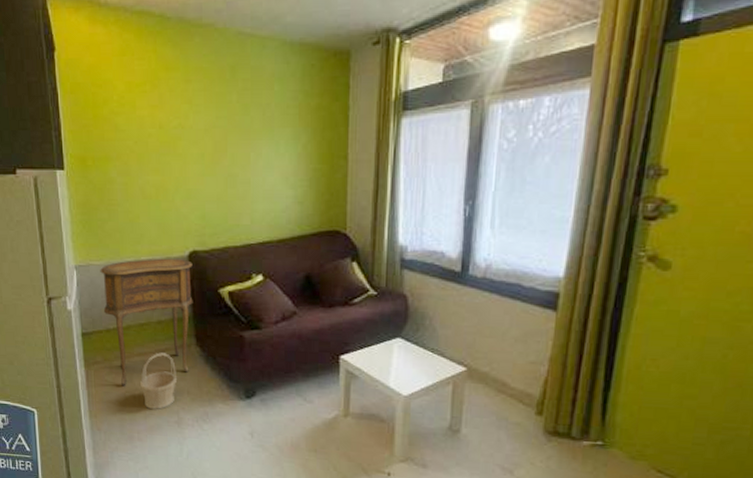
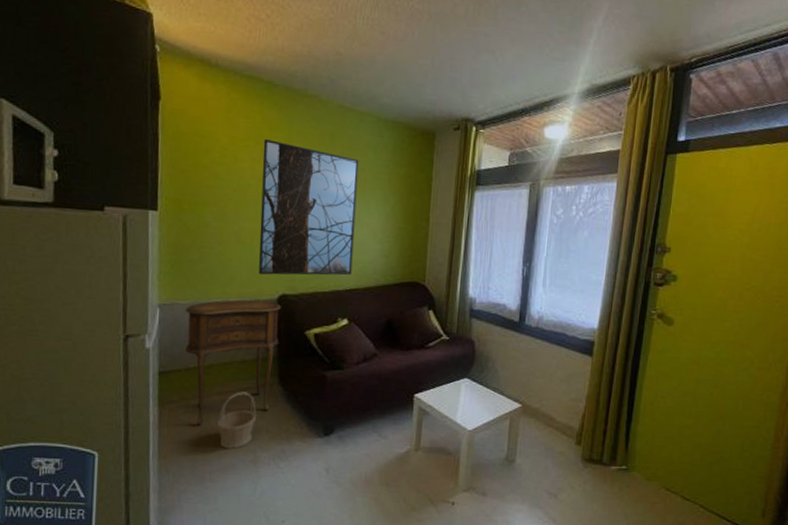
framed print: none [160,80,264,231] -> present [259,138,359,276]

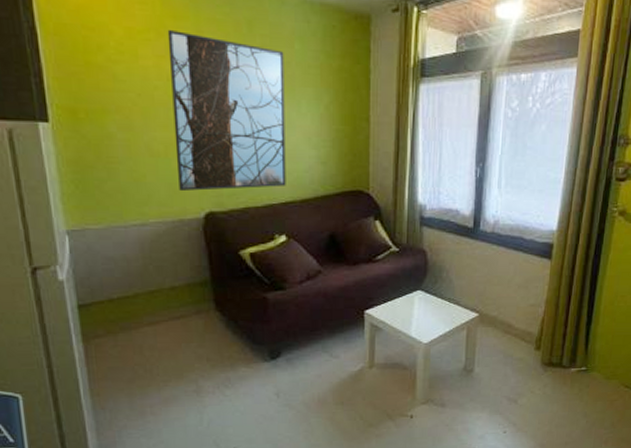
side table: present [184,300,281,426] -> none [99,220,211,359]
basket: present [216,391,256,449] -> none [150,320,194,380]

